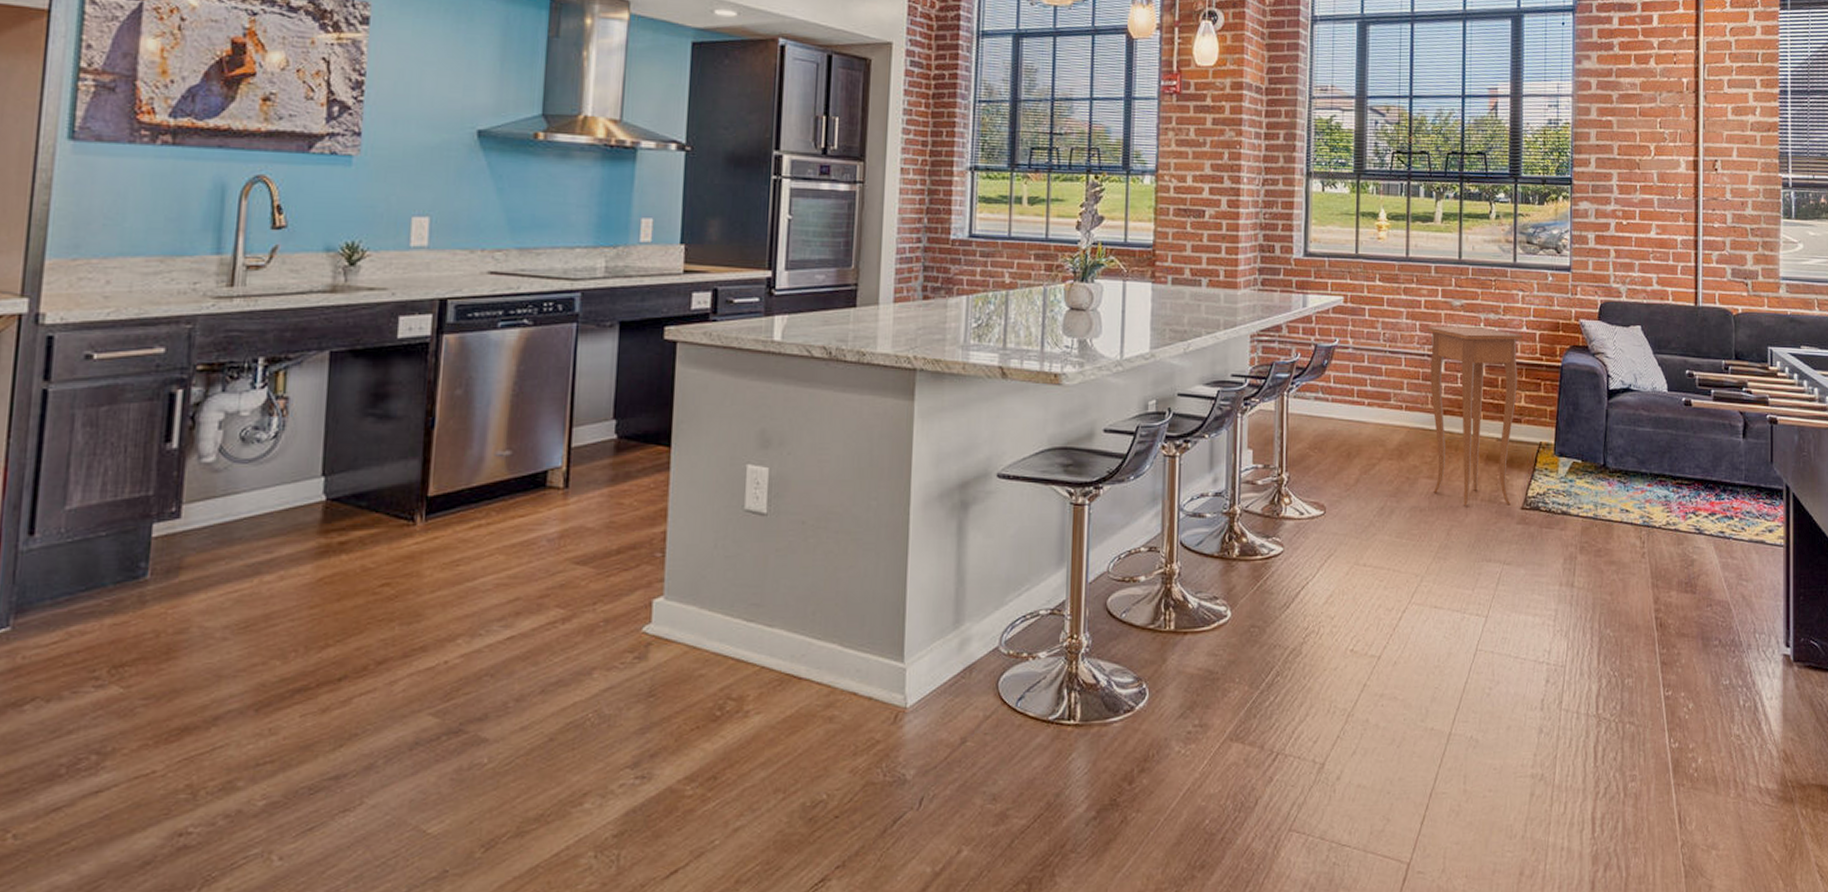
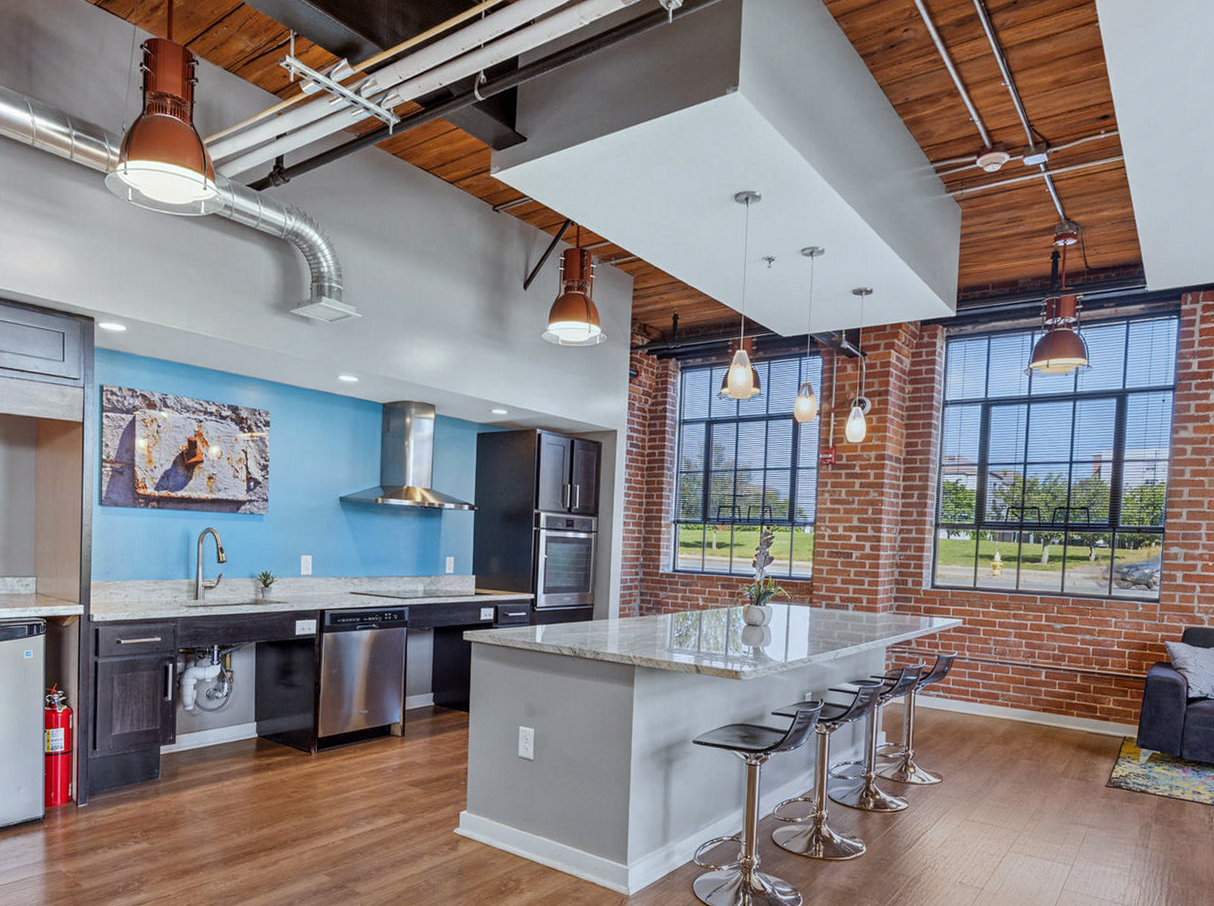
side table: present [1426,326,1524,506] -> none [1031,644,1115,782]

